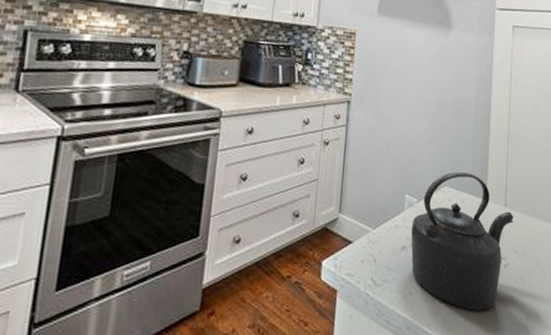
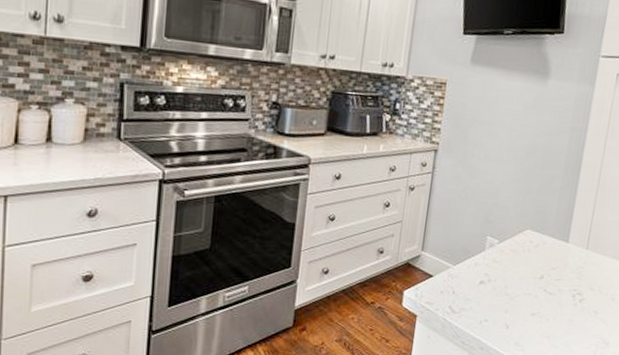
kettle: present [411,172,513,311] -> none [488,217,594,337]

